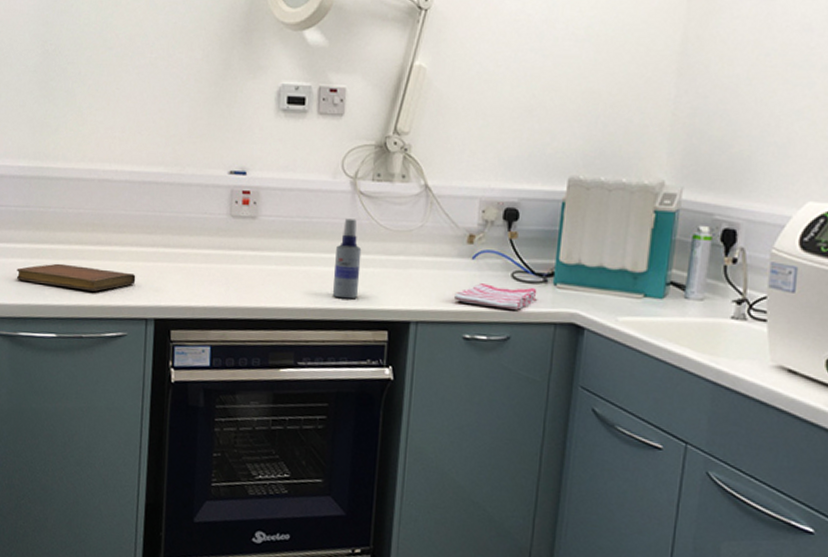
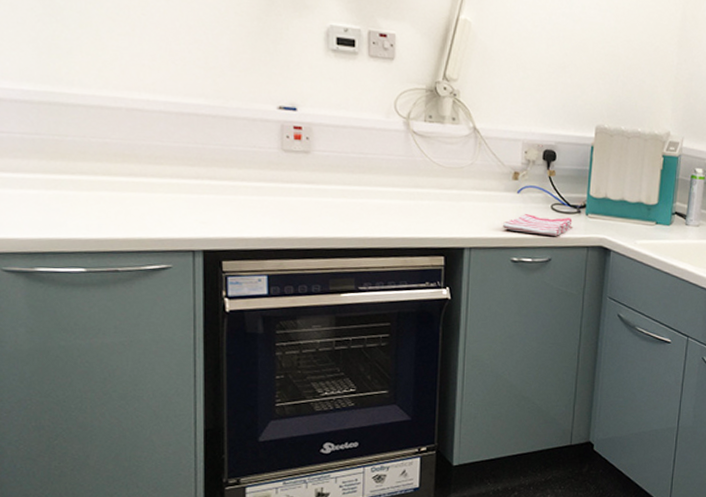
notebook: present [16,263,136,292] -> none [28,195,179,224]
spray bottle: present [332,218,362,299] -> none [390,155,417,229]

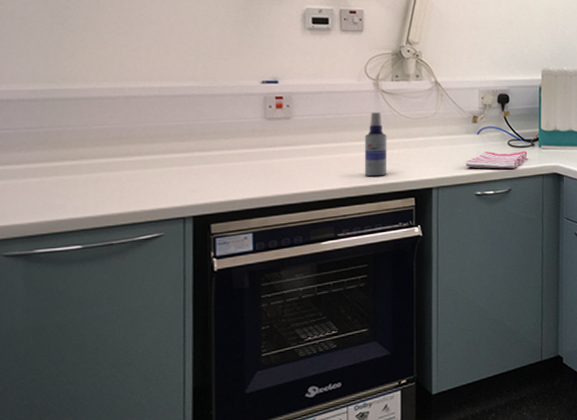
spray bottle: none [390,155,417,229] -> present [364,112,387,177]

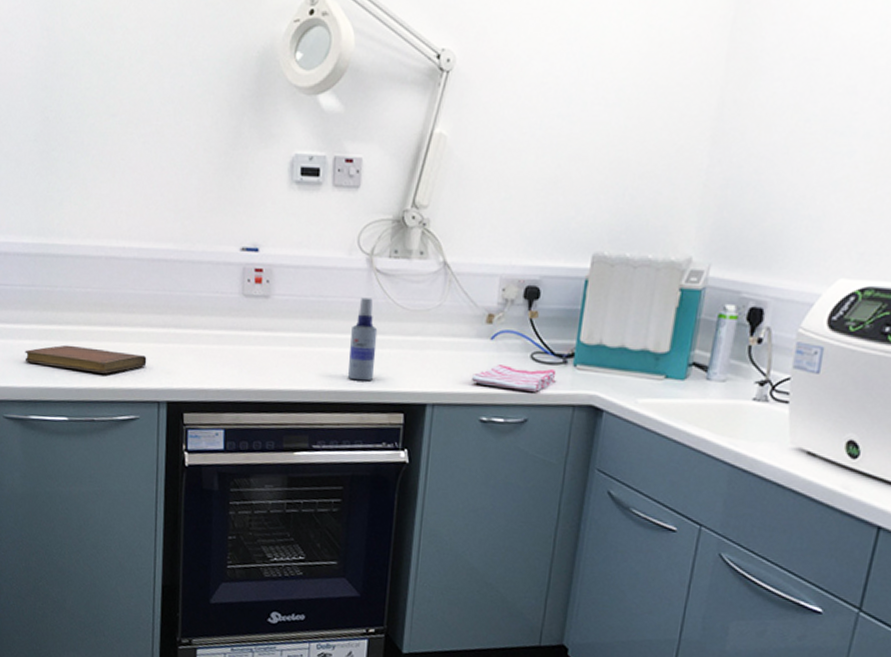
notebook: none [30,177,171,200] -> present [25,345,147,374]

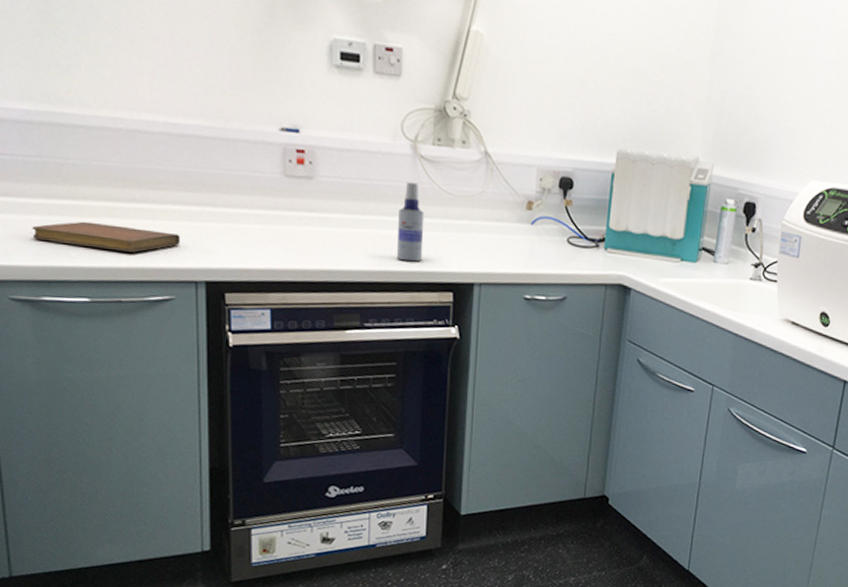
dish towel: present [472,365,557,392] -> none [515,247,590,272]

